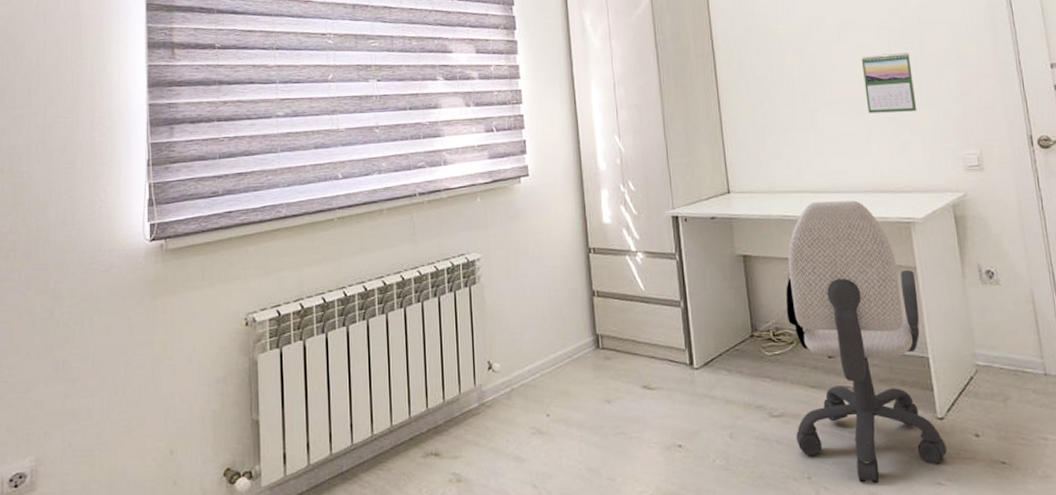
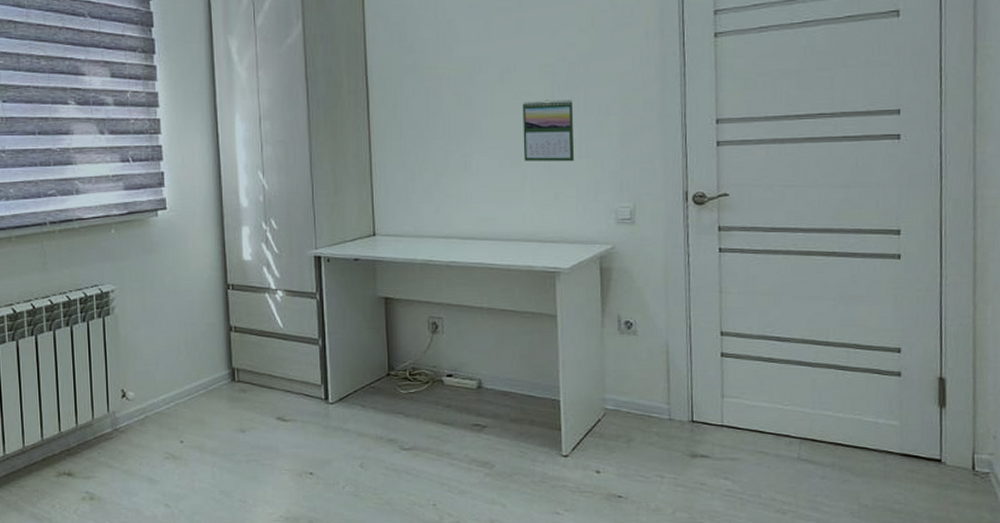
office chair: present [785,200,947,484] -> none [424,248,567,512]

